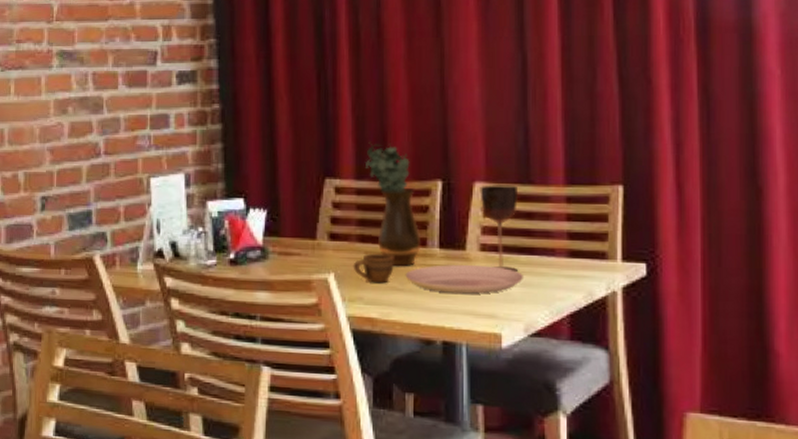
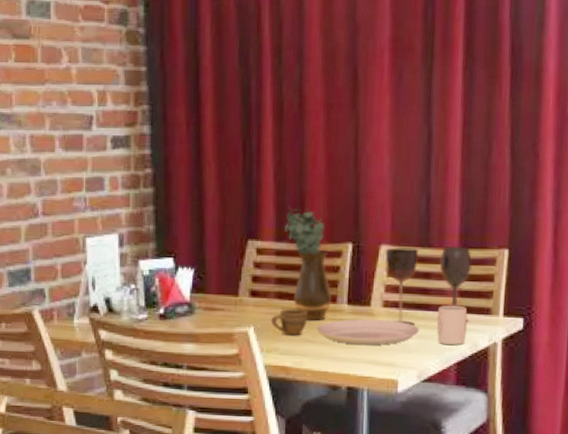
wine glass: none [543,183,582,267] -> present [439,247,473,321]
mug: none [543,248,579,295] -> present [436,305,468,346]

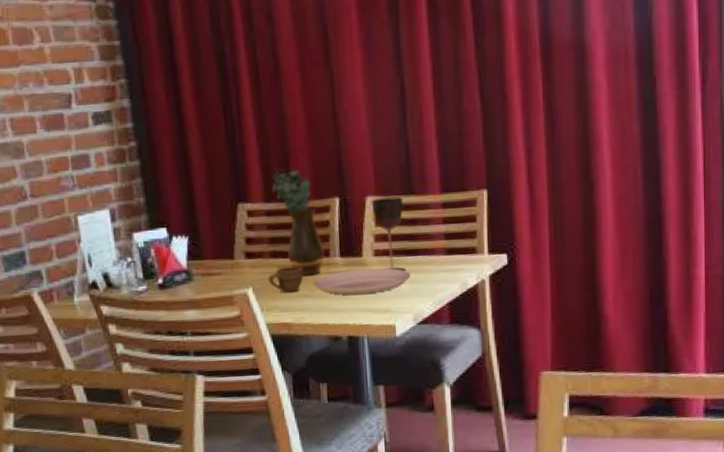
mug: present [436,305,468,346] -> none [426,247,456,287]
wine glass: present [439,247,473,321] -> none [423,191,456,262]

